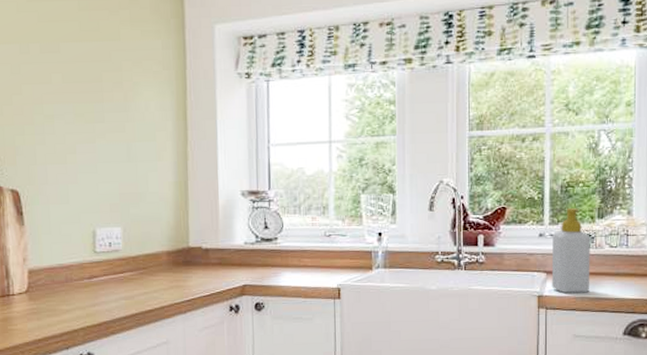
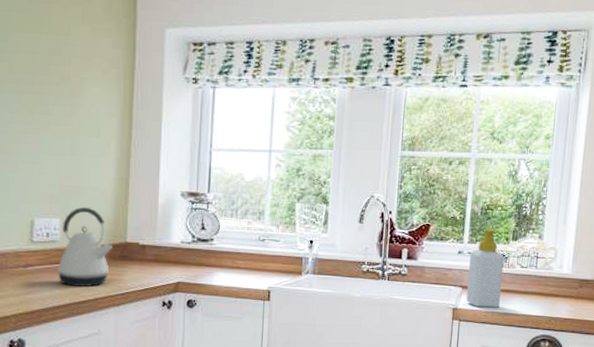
kettle: none [121,213,175,296] -> present [57,207,112,288]

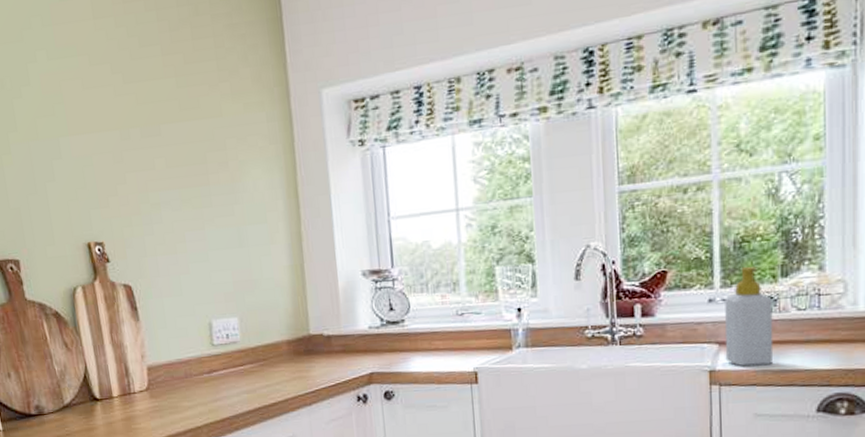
kettle: present [57,207,112,288] -> none [241,301,296,389]

